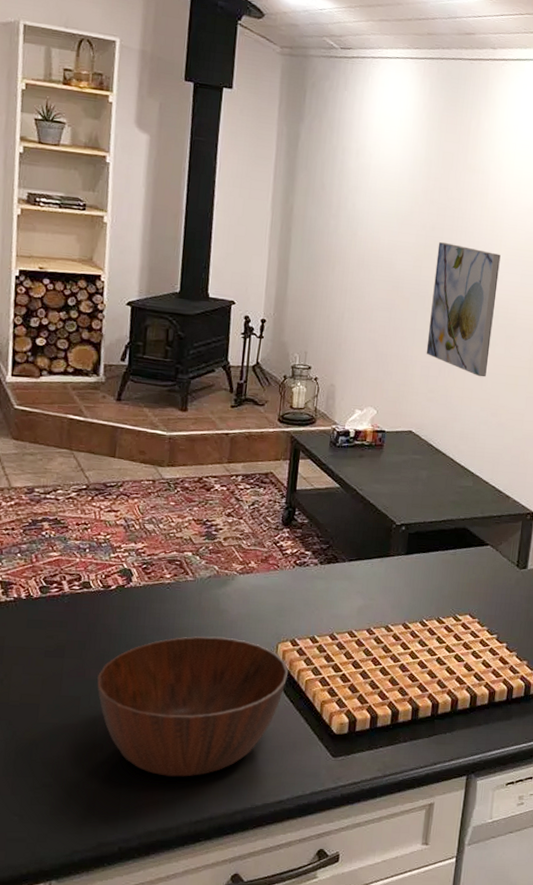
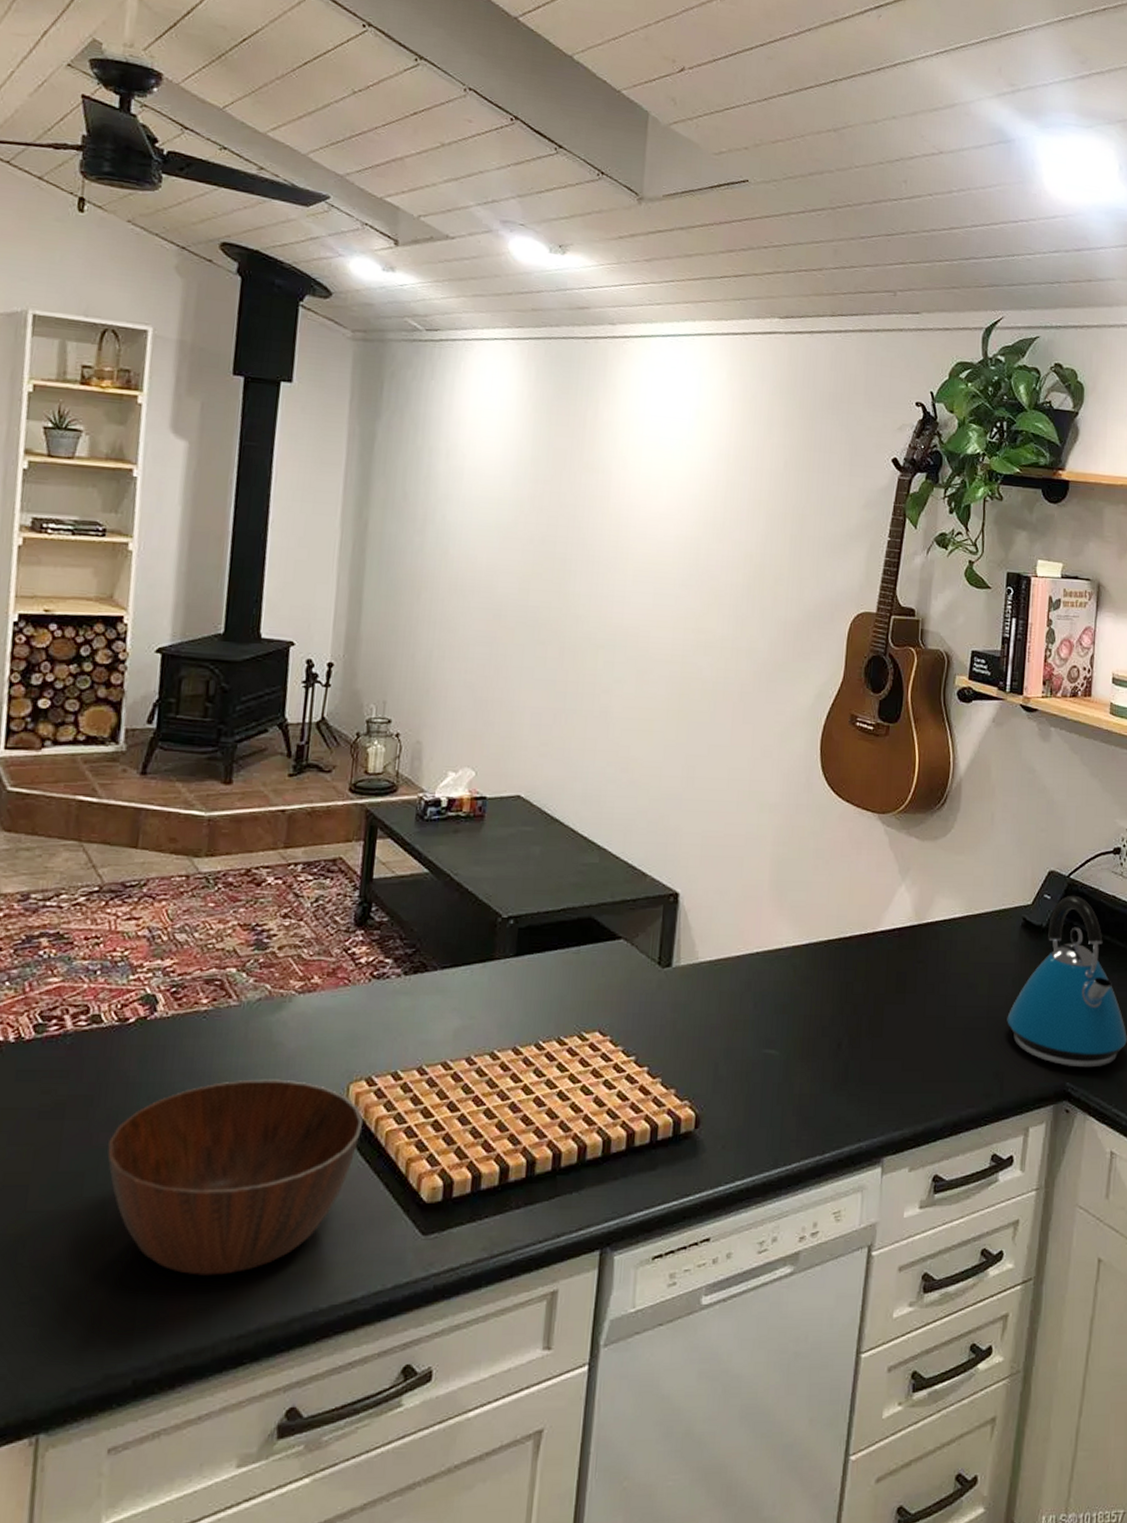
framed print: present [426,242,501,377] -> none [536,558,627,724]

